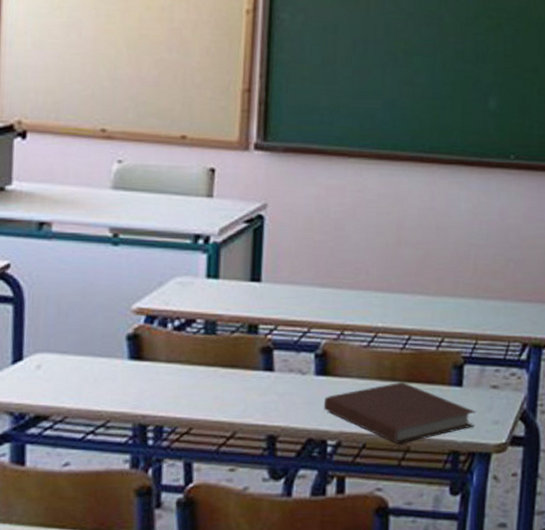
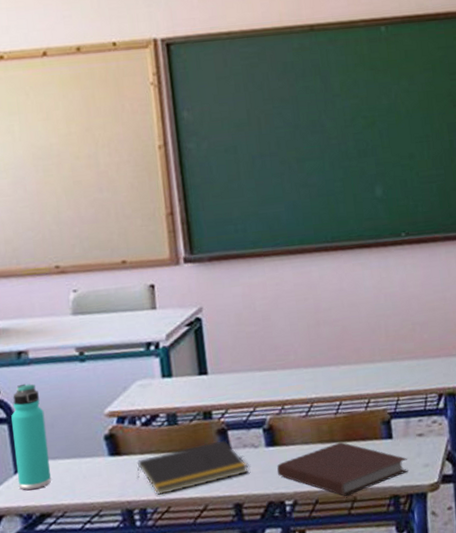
thermos bottle: none [14,260,60,385] -> present [11,383,52,490]
notepad: none [158,360,291,414] -> present [137,440,249,496]

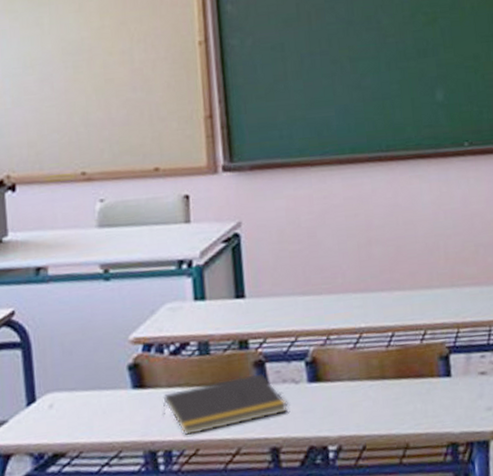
thermos bottle: present [11,383,52,490] -> none [26,303,68,426]
notebook: present [277,441,408,496] -> none [320,378,469,442]

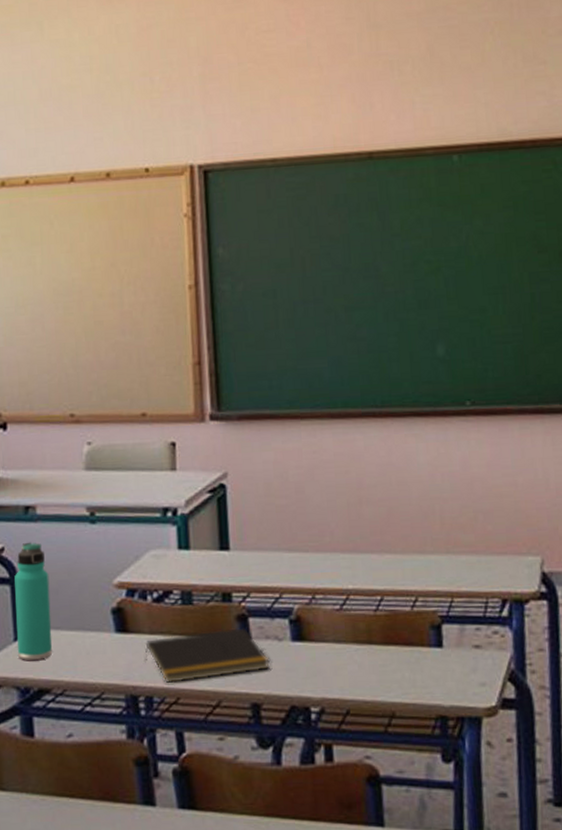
thermos bottle: none [26,303,68,426] -> present [14,542,53,660]

